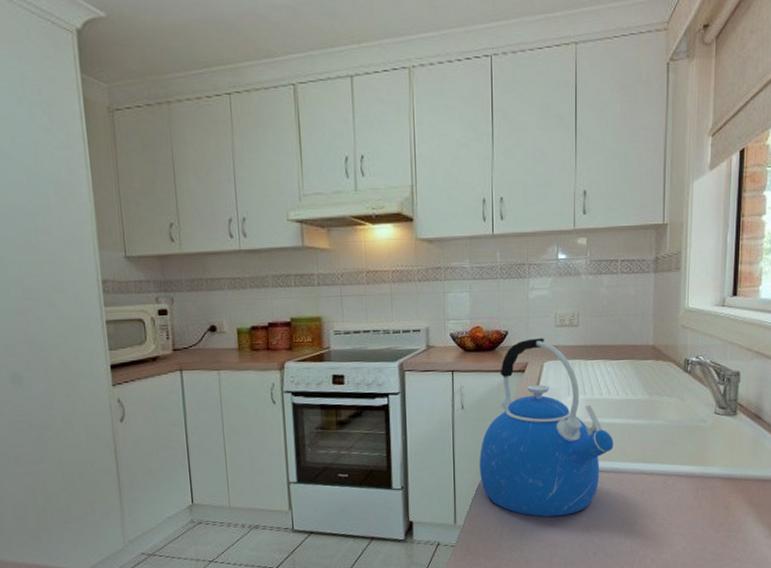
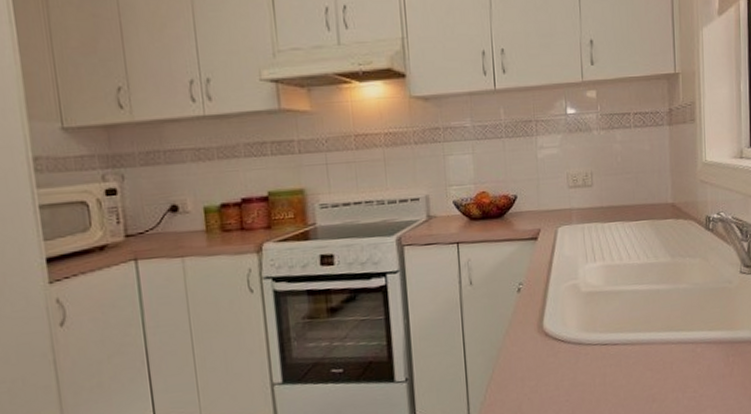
kettle: present [479,338,614,517] -> none [492,201,638,401]

